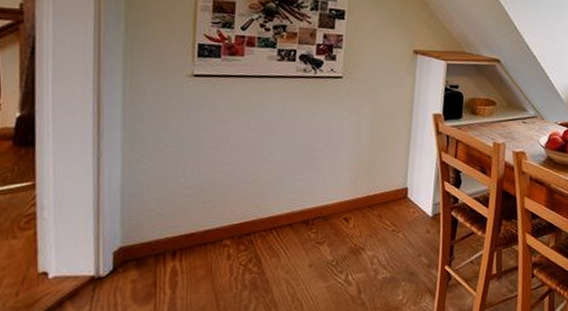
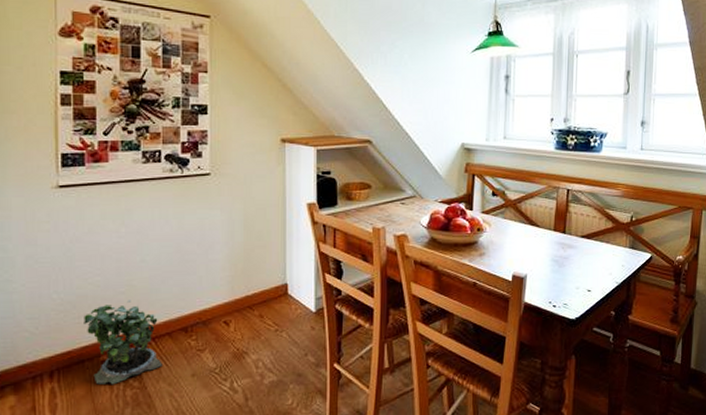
potted plant: none [209,190,282,269] -> present [84,300,163,385]

